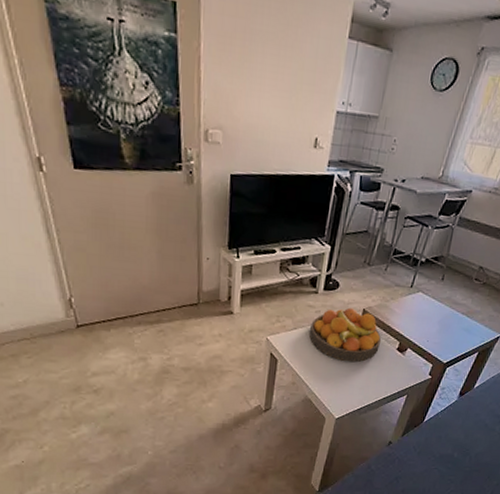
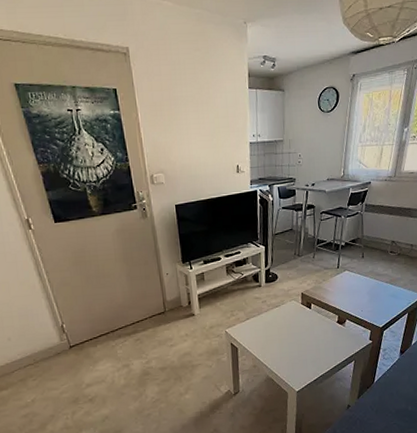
fruit bowl: present [309,307,381,362] -> none [260,293,322,340]

